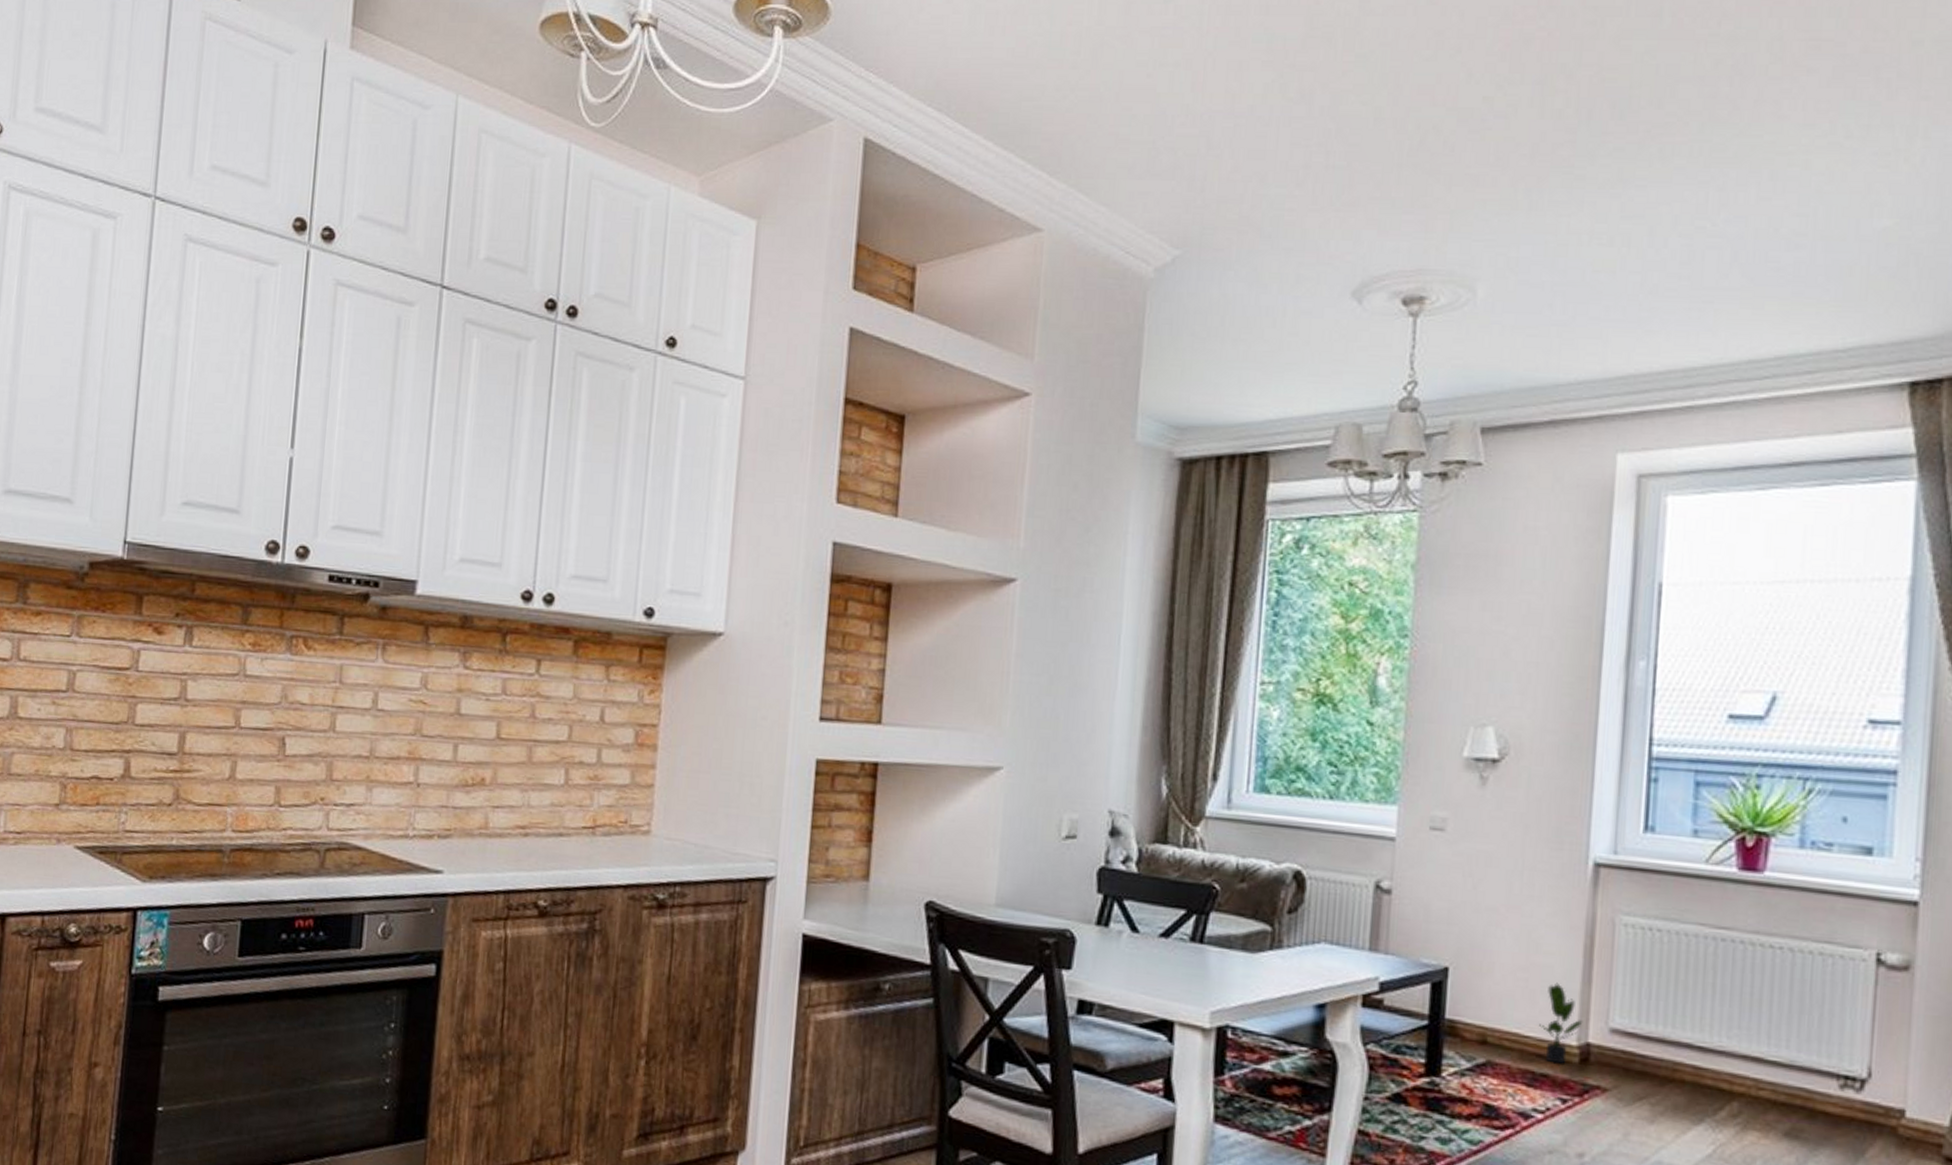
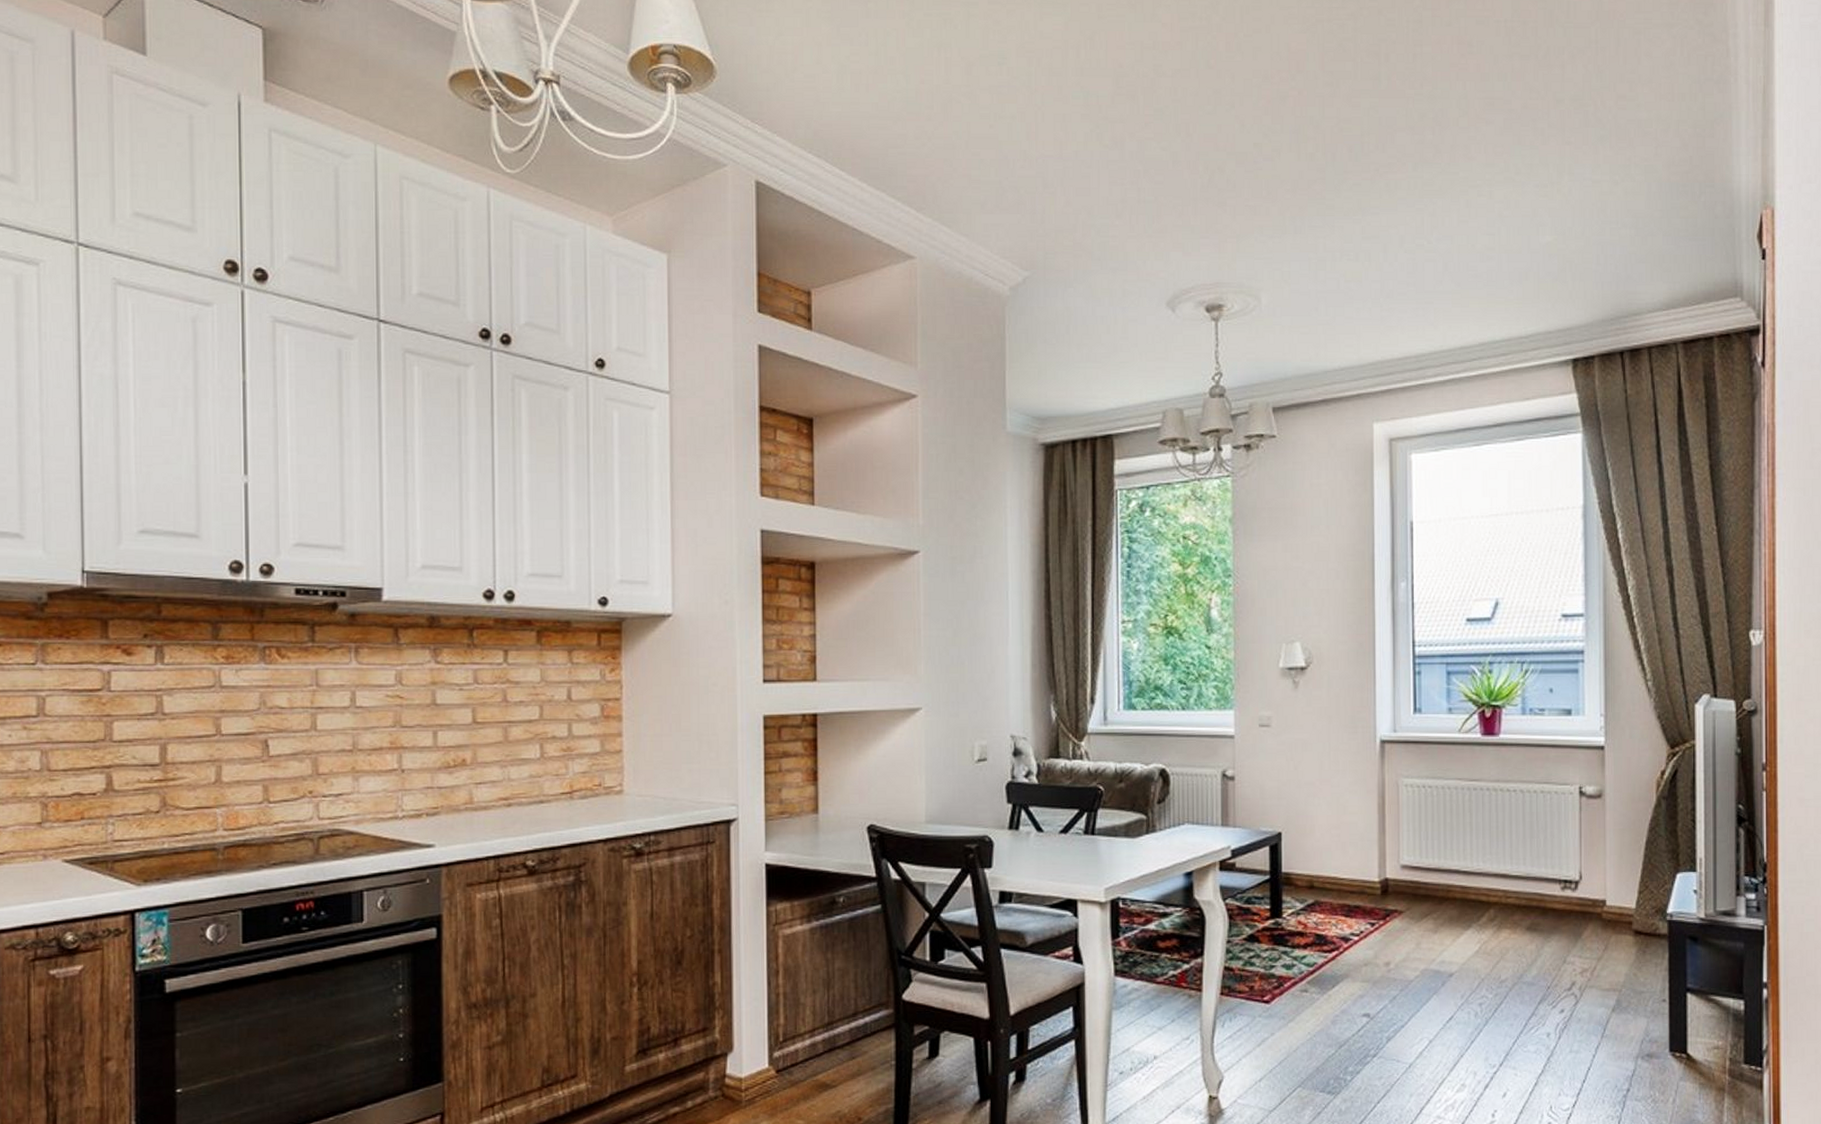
potted plant: present [1539,982,1583,1064] -> none [1351,835,1382,897]

